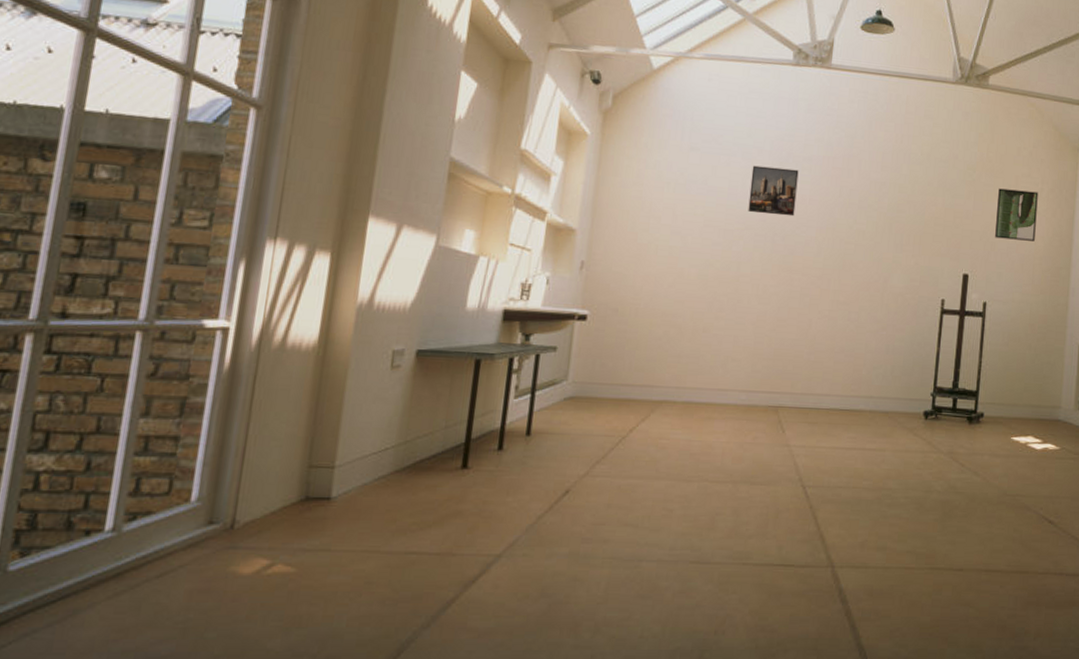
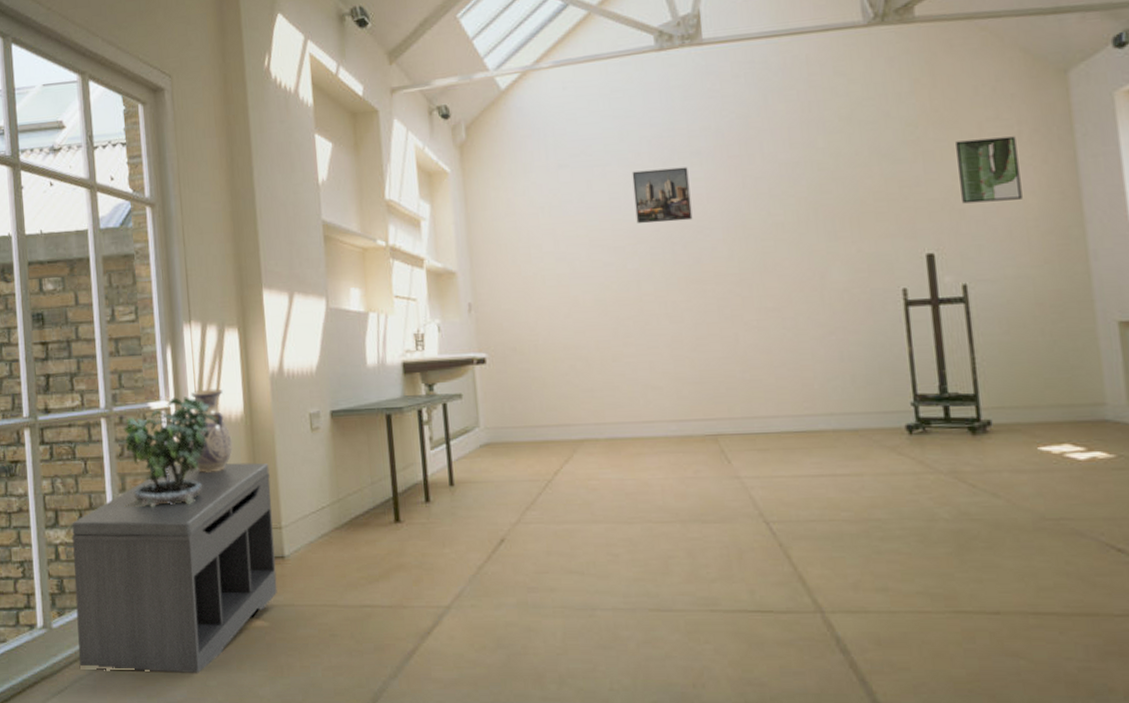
bench: none [35,390,335,624] -> present [71,462,278,673]
potted plant: none [143,313,287,437] -> present [123,395,220,508]
vase: none [242,312,298,403] -> present [189,388,233,473]

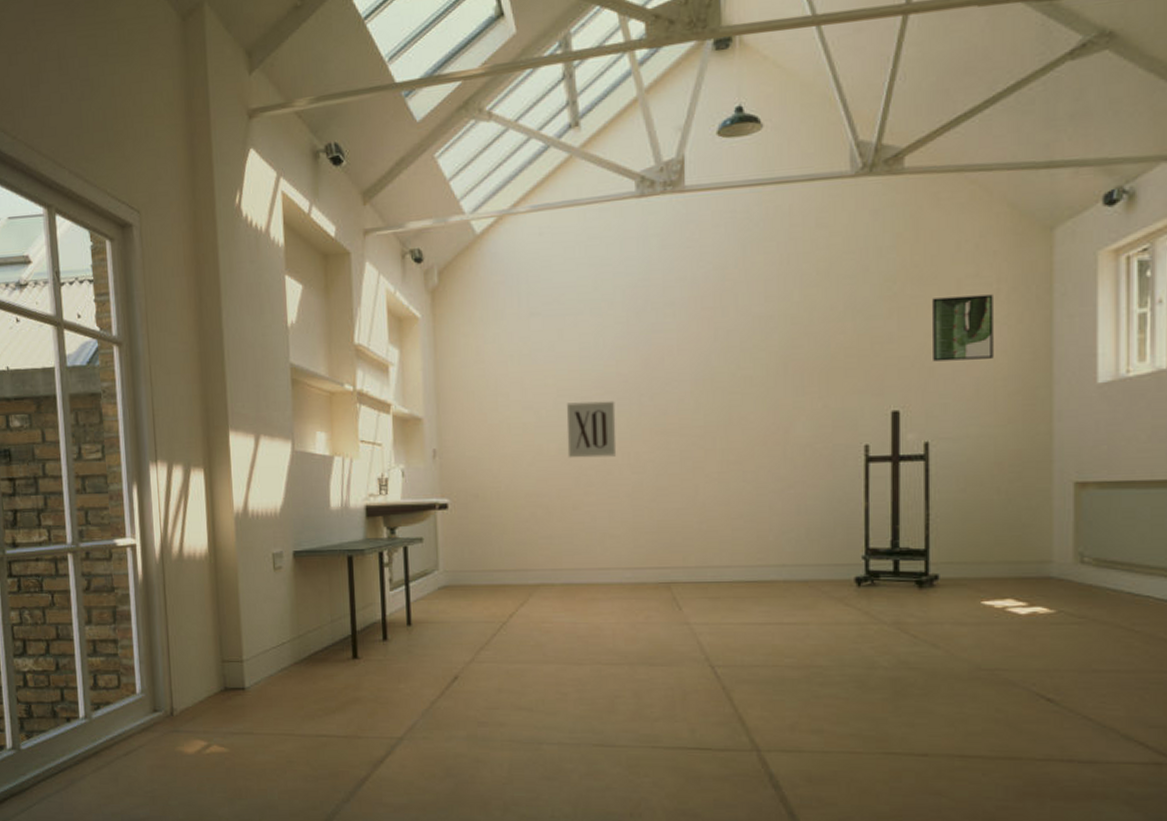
bench: present [71,462,278,673] -> none [39,599,238,793]
potted plant: present [123,395,220,508] -> none [90,532,185,640]
vase: present [189,388,233,473] -> none [154,527,197,607]
wall art: none [600,250,654,309] -> present [566,401,617,458]
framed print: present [632,167,693,224] -> none [604,317,662,374]

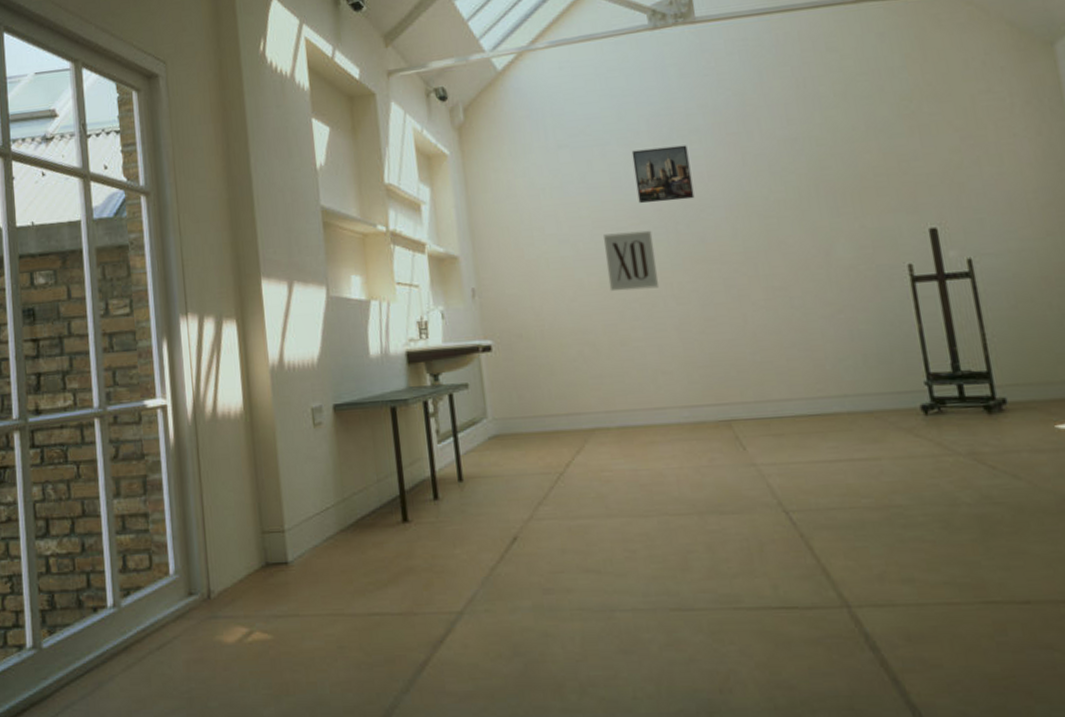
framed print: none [604,317,662,374] -> present [631,145,695,203]
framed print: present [933,294,993,362] -> none [950,109,1020,177]

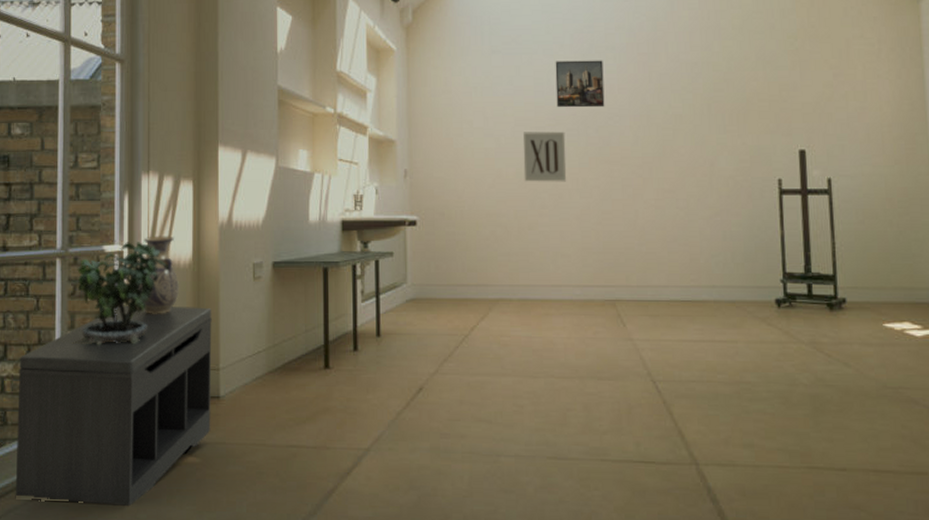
bench: none [63,462,282,694] -> present [15,305,212,506]
potted plant: none [118,392,219,514] -> present [72,239,169,345]
vase: none [186,384,233,474] -> present [138,236,180,314]

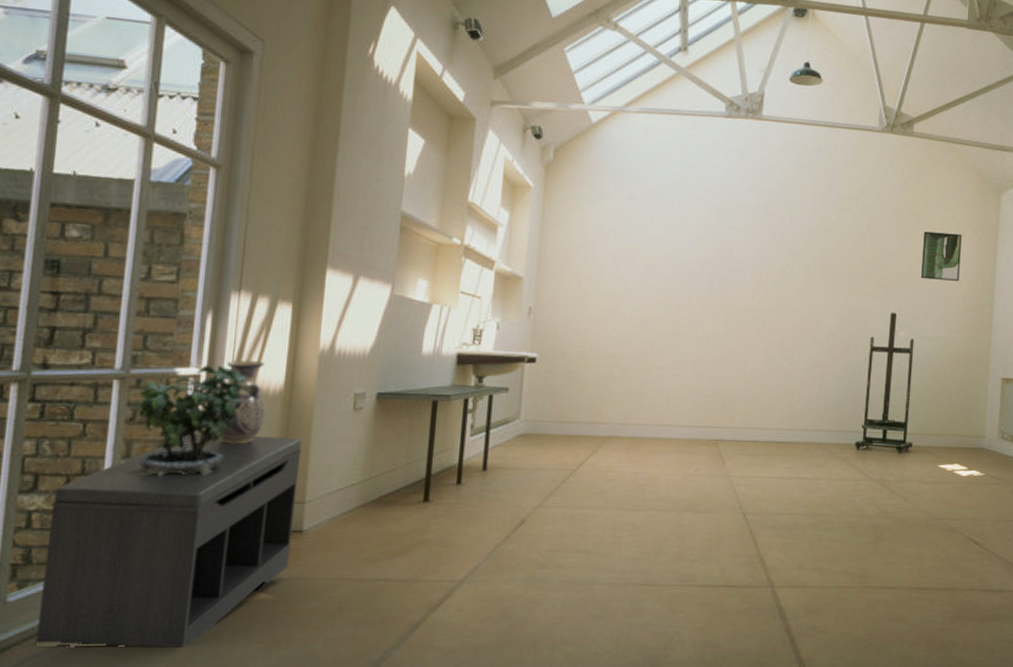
wall art: present [523,131,567,182] -> none [647,278,691,329]
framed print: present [555,60,605,108] -> none [685,214,733,262]
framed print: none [827,53,879,108] -> present [921,231,962,281]

